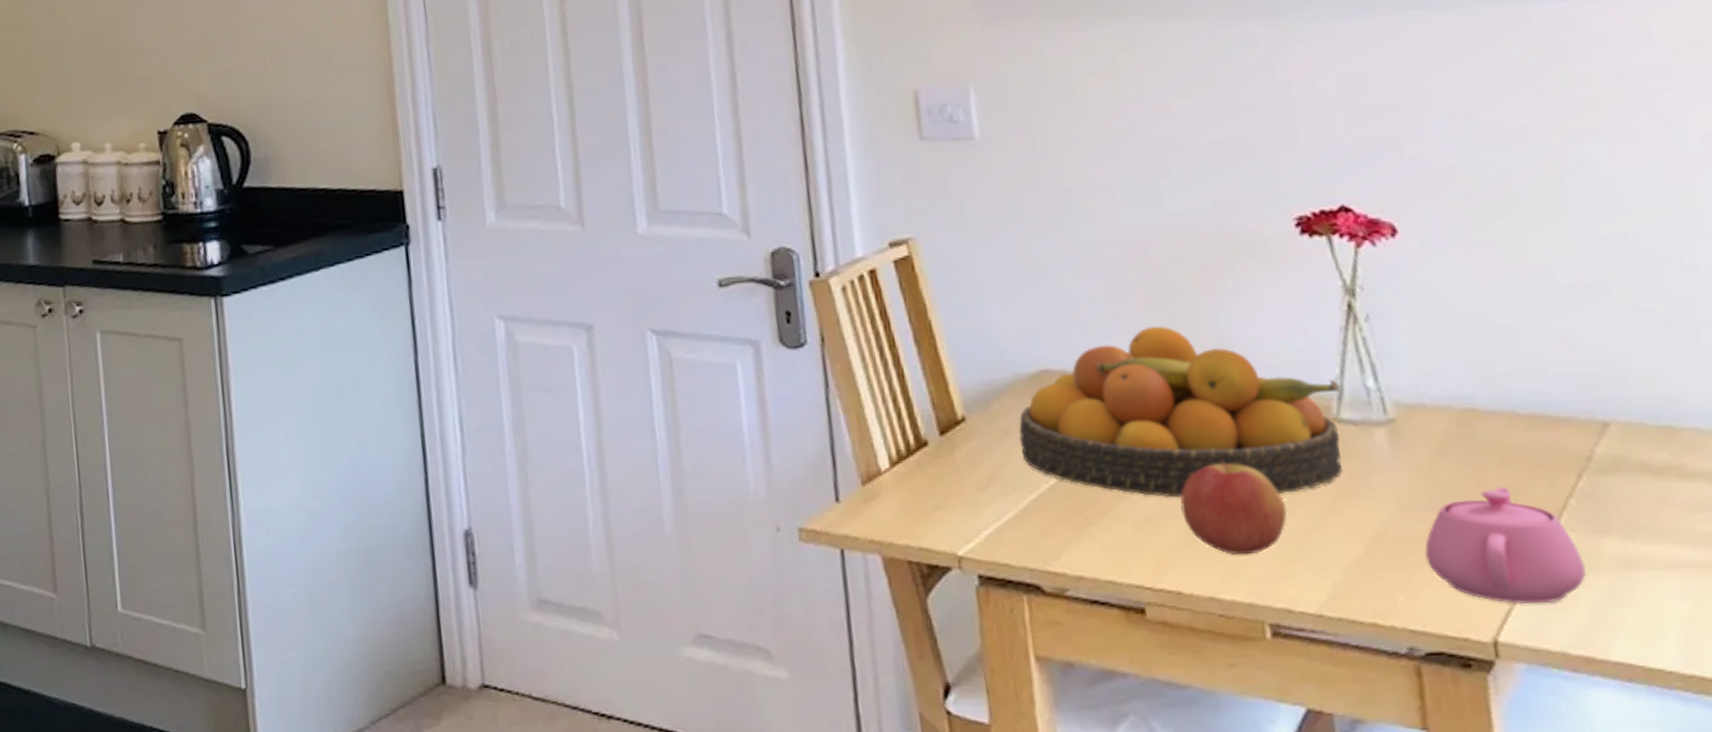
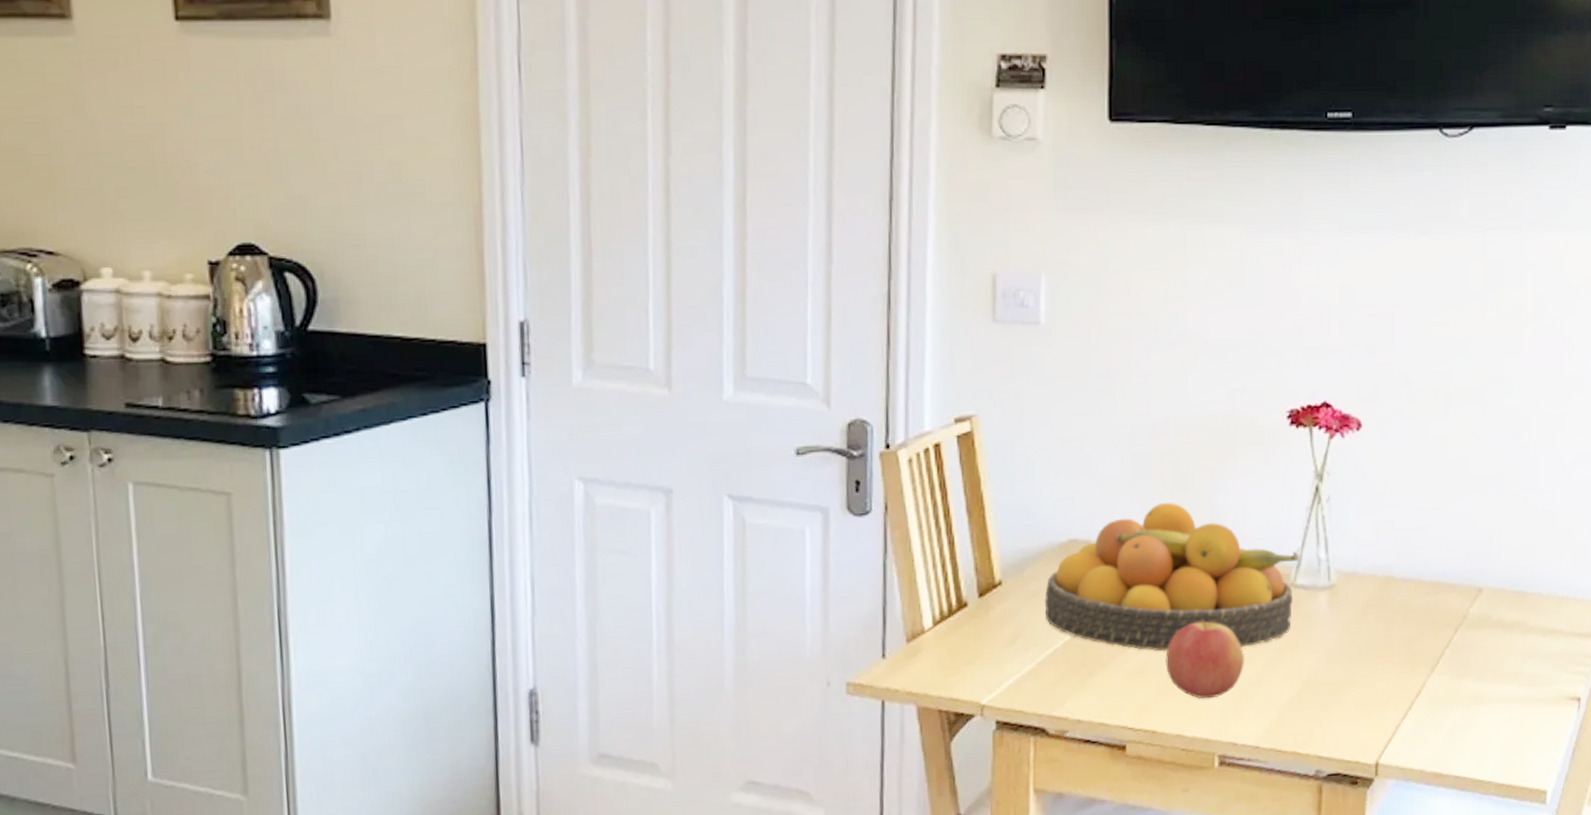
teapot: present [1424,486,1586,605] -> none [1339,639,1448,734]

